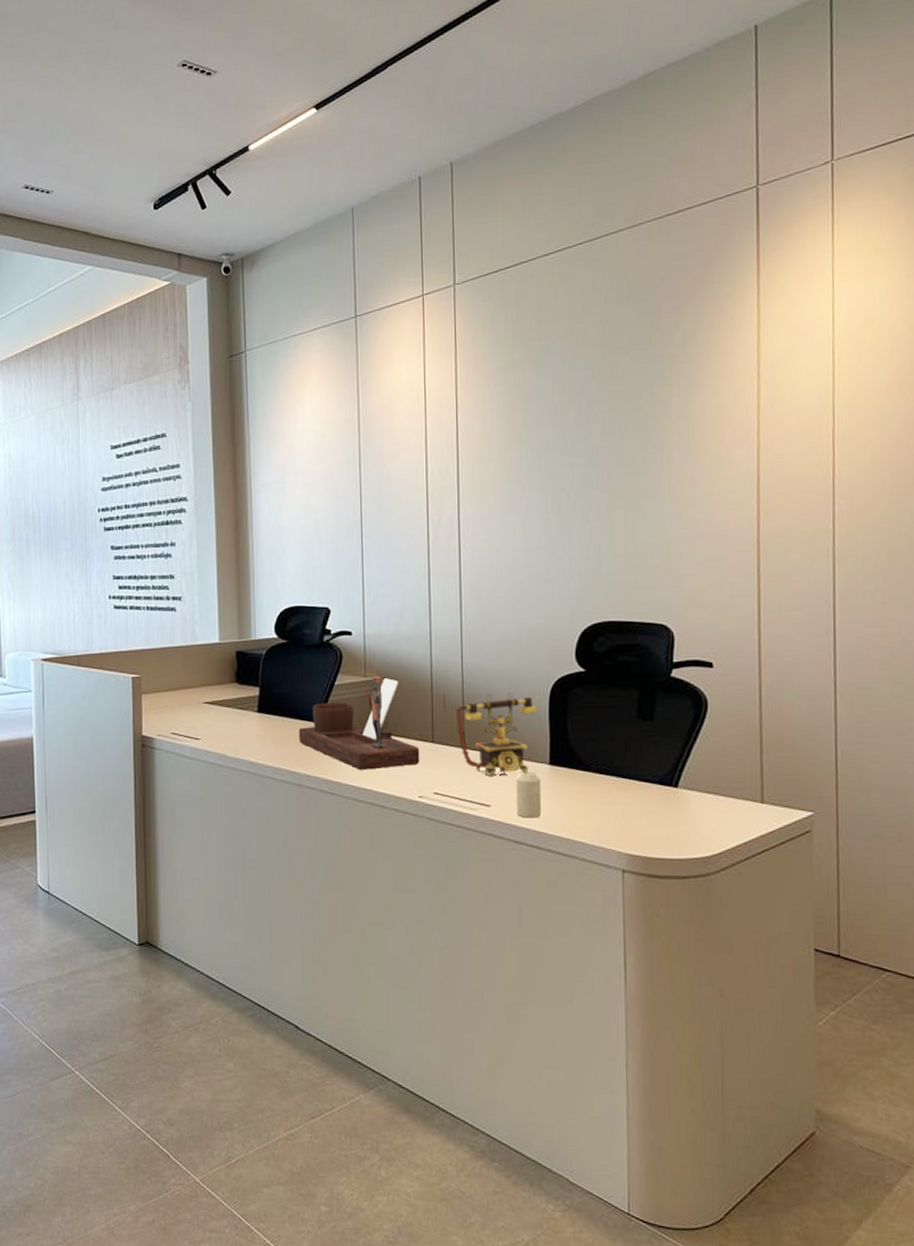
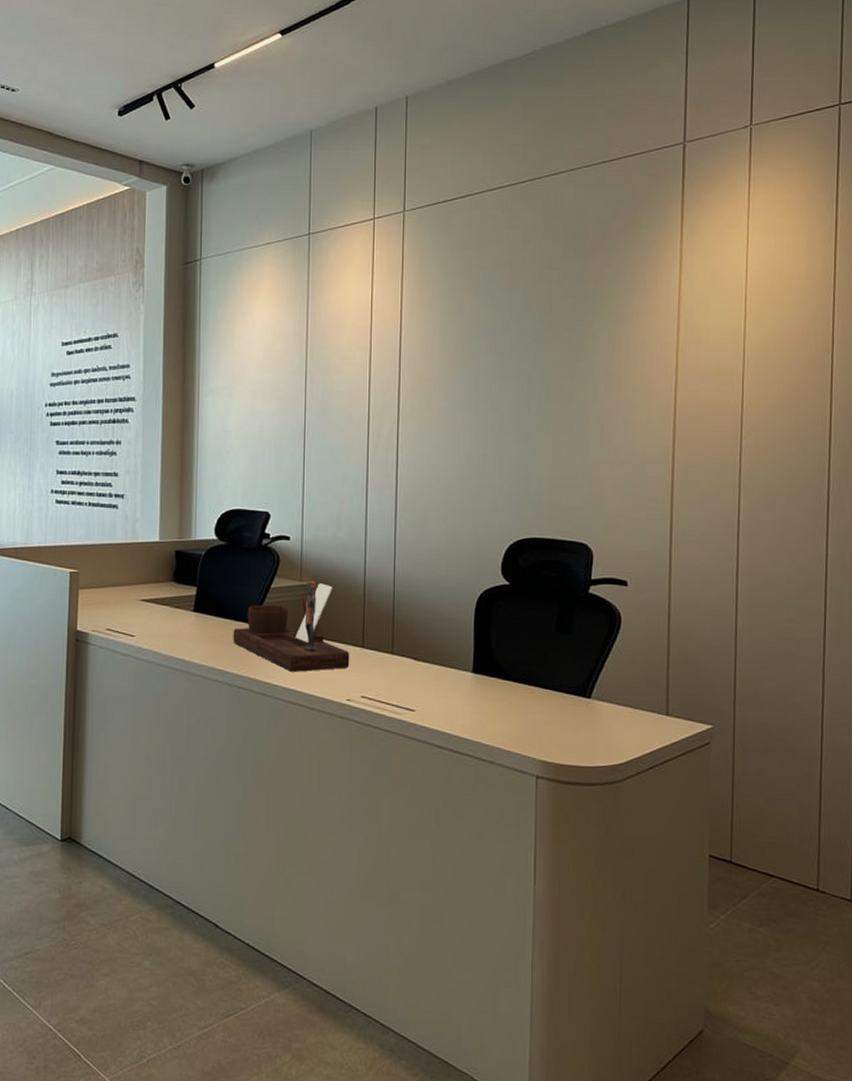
telephone: present [444,692,537,776] -> none [375,600,463,682]
candle: present [516,772,542,818] -> none [440,679,464,724]

